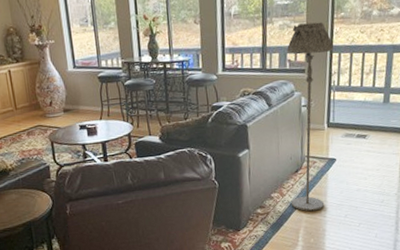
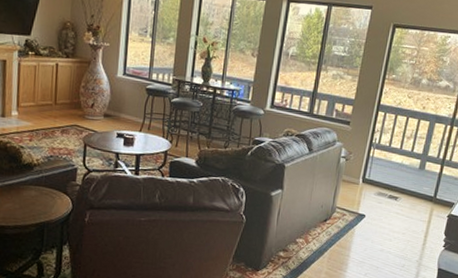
floor lamp: present [287,22,333,212] -> none [314,77,381,264]

